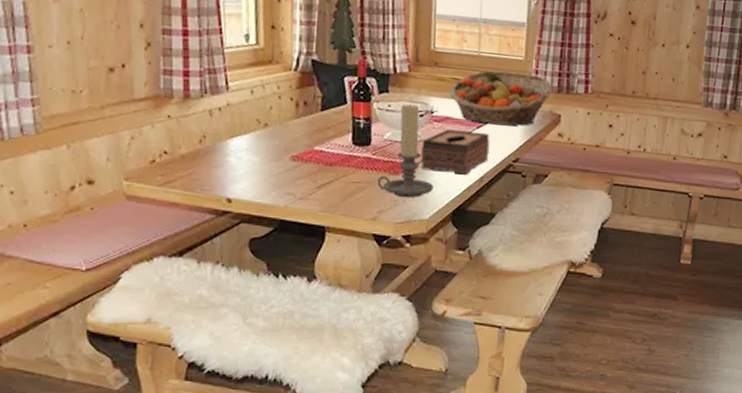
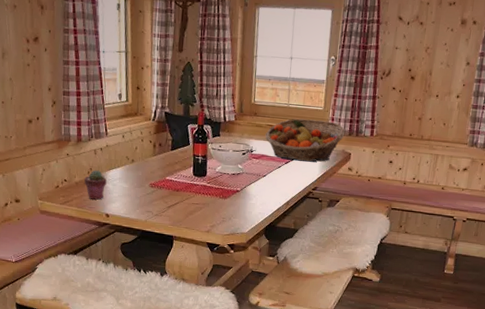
potted succulent: none [194,137,228,179] -> present [84,170,107,200]
candle holder: present [377,104,433,198] -> none [210,145,252,217]
tissue box: present [420,129,490,175] -> none [242,164,295,200]

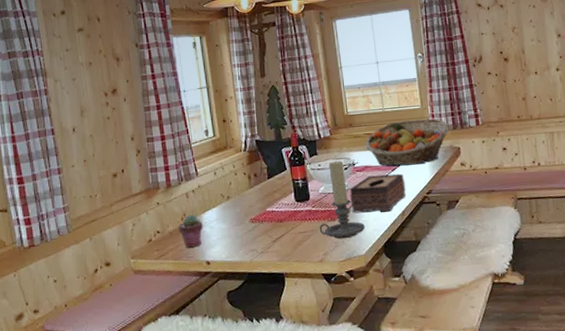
candle holder: none [210,145,252,217] -> present [319,161,365,239]
tissue box: none [242,164,295,200] -> present [349,173,406,214]

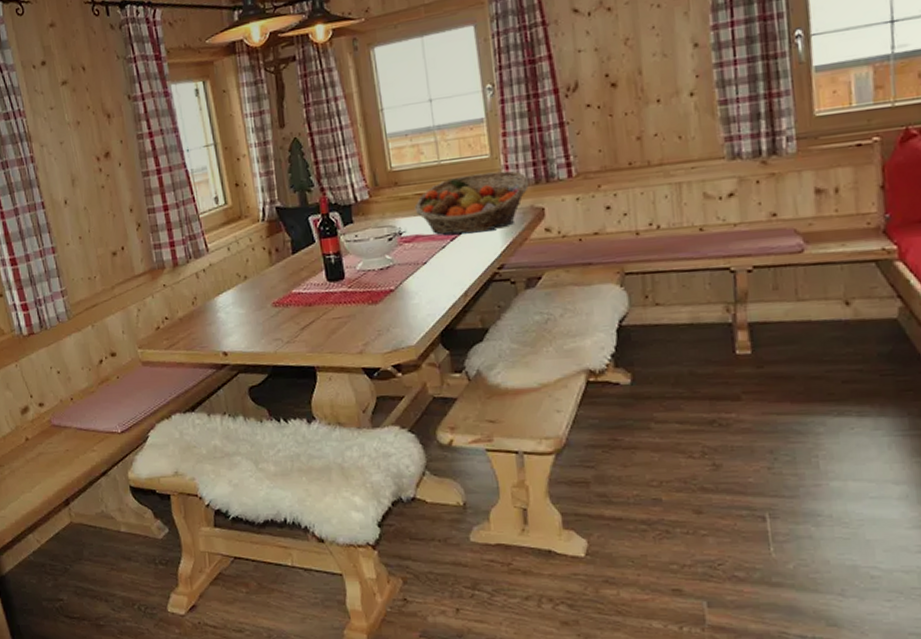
potted succulent: present [179,214,203,248] -> none [189,297,218,337]
candle holder: present [319,161,365,239] -> none [357,230,416,327]
tissue box: present [349,173,406,214] -> none [395,243,470,295]

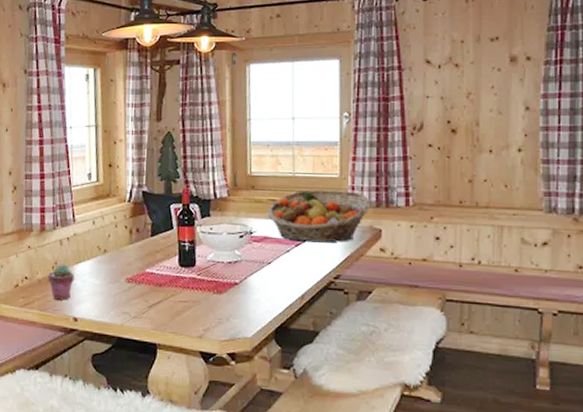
potted succulent: none [189,297,218,337] -> present [48,264,74,300]

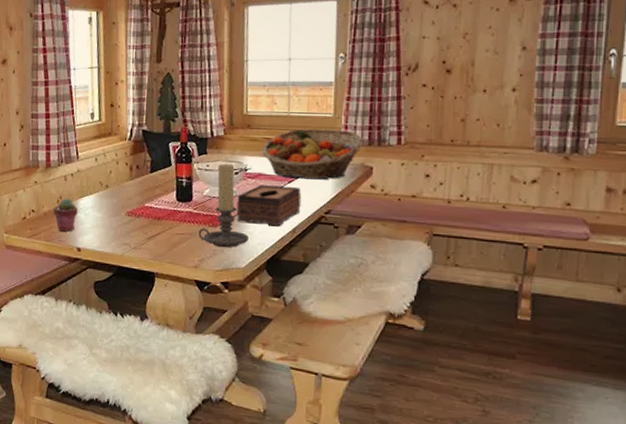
candle holder: none [202,226,255,317] -> present [198,163,249,248]
tissue box: none [242,248,309,293] -> present [236,185,302,227]

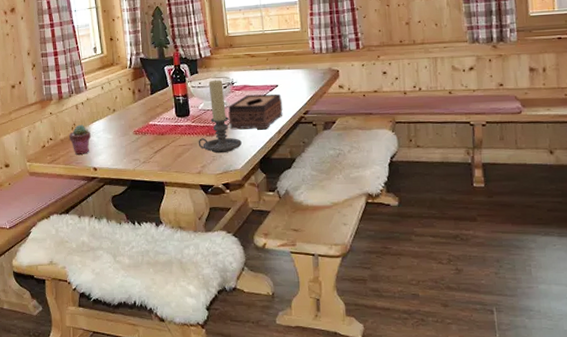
fruit basket: present [261,128,364,180] -> none [244,41,329,86]

